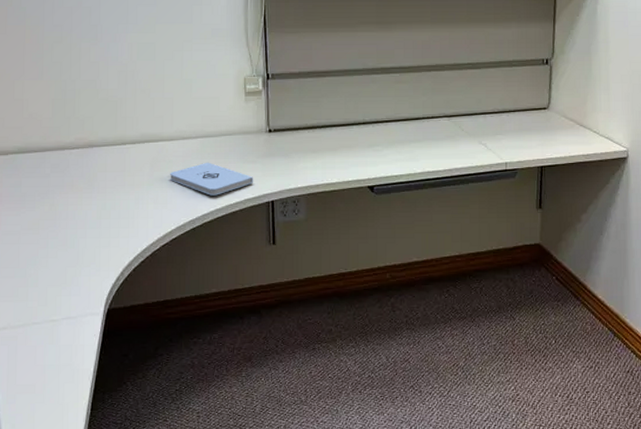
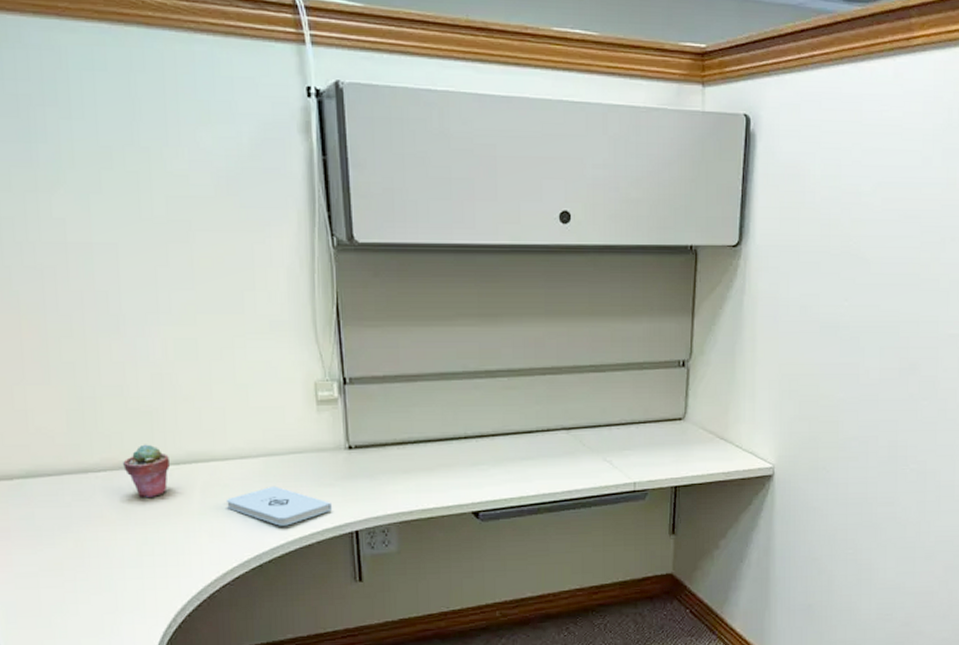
potted succulent: none [92,127,128,171] -> present [123,444,171,498]

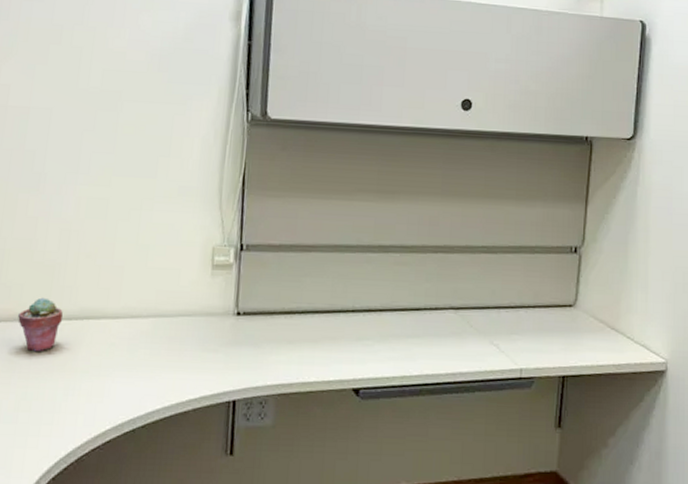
notepad: present [226,485,332,526] -> none [109,347,213,390]

